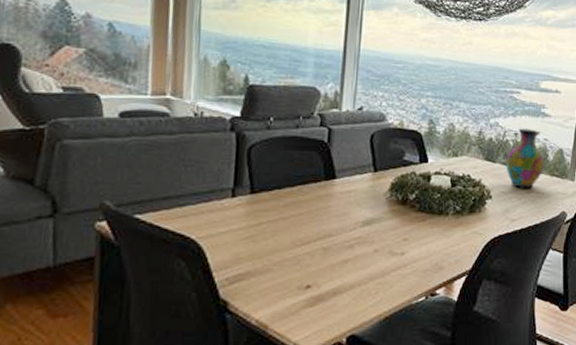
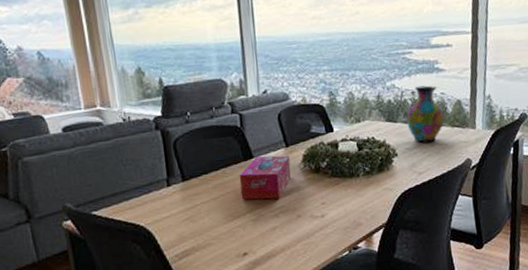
tissue box: none [315,178,376,227] -> present [239,155,292,200]

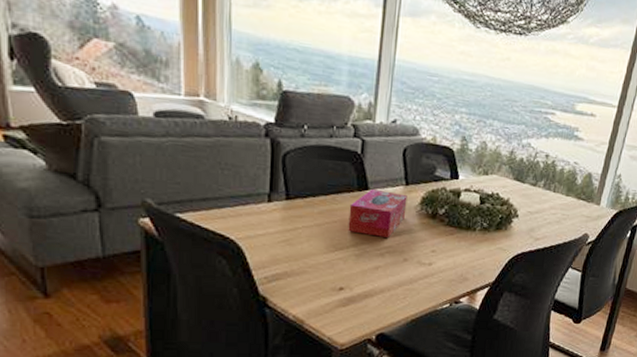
vase: present [406,85,445,143] -> none [534,150,573,210]

